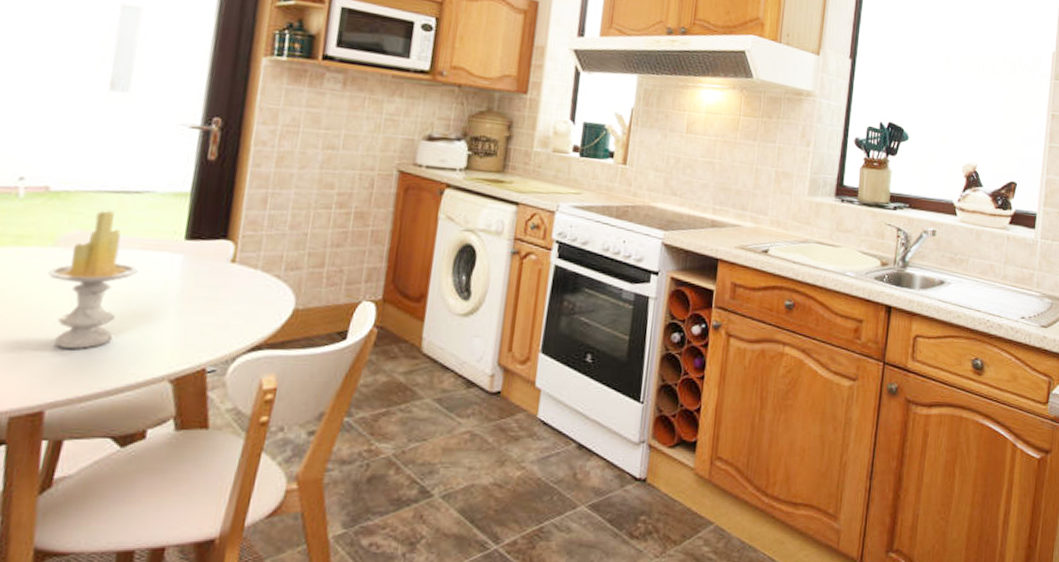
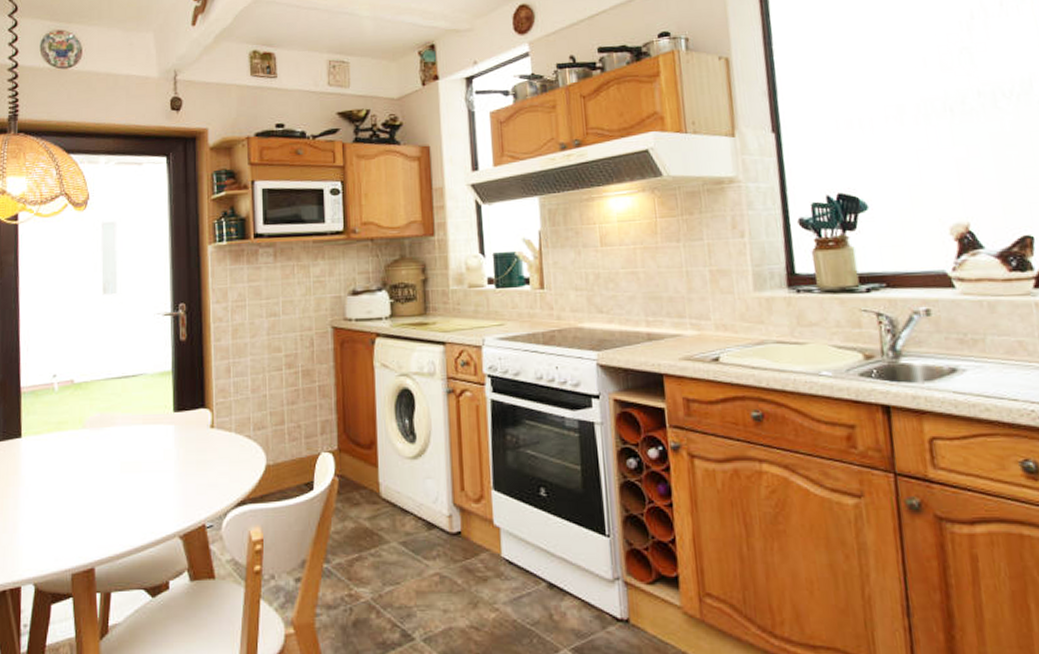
candle: present [46,210,138,349] -> none [81,394,143,513]

